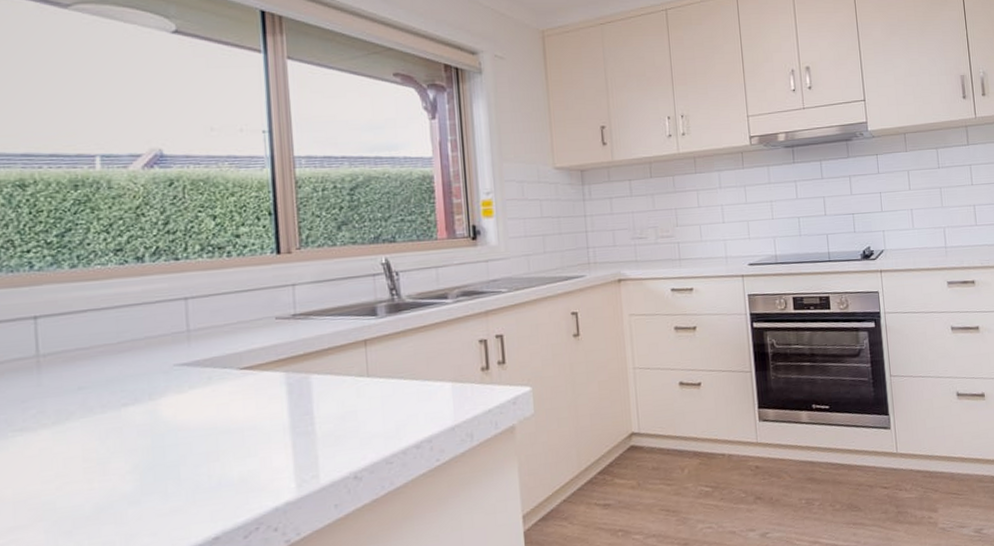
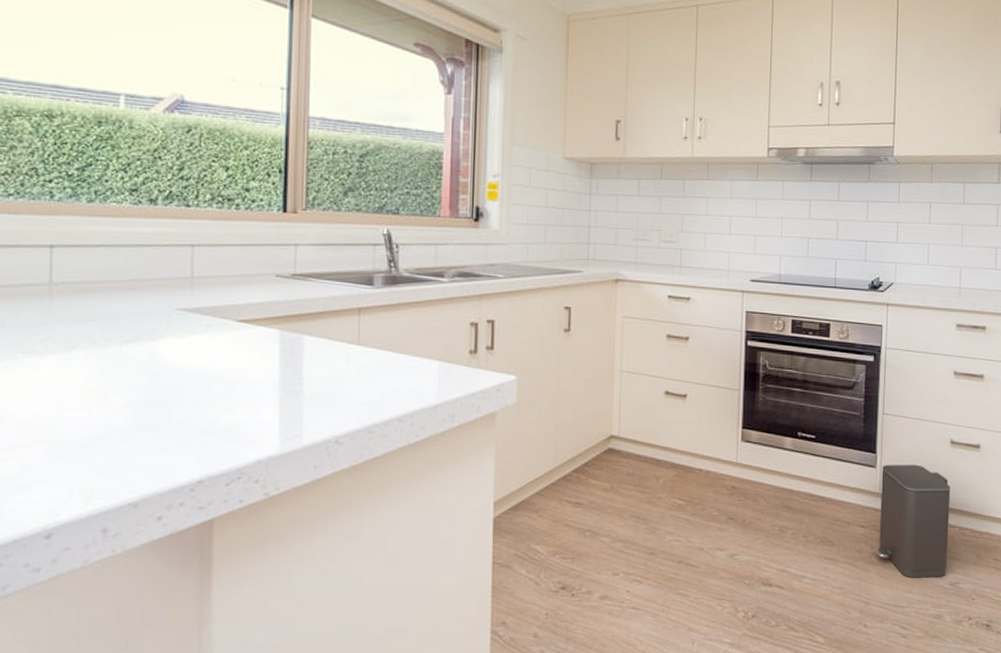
pedal bin: none [896,420,970,531] -> present [875,465,951,578]

